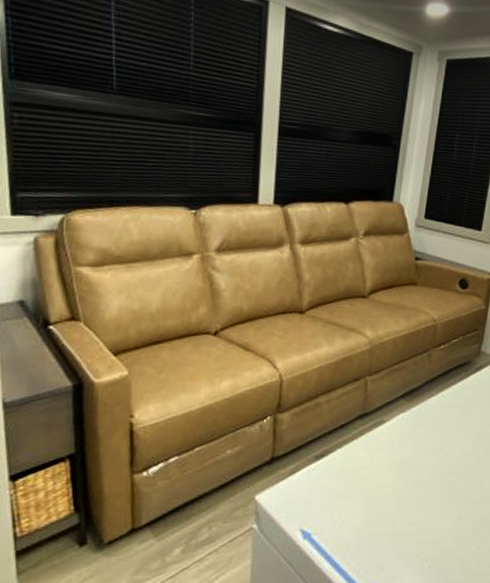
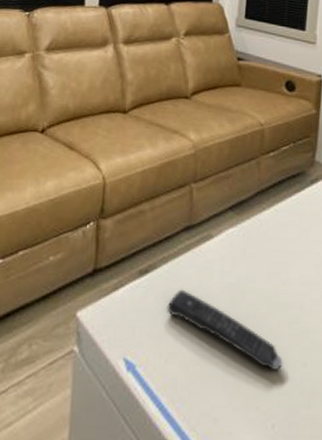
remote control: none [341,468,441,525] -> present [167,289,283,370]

